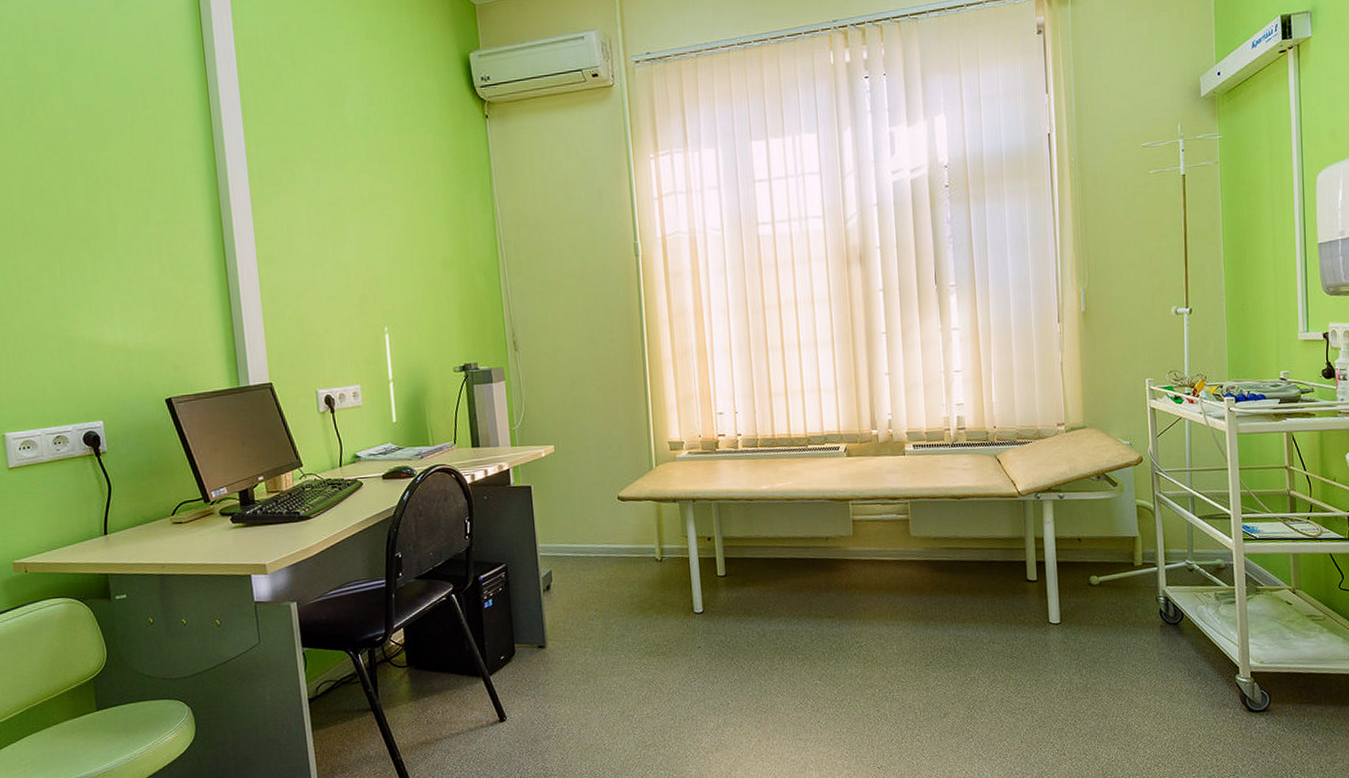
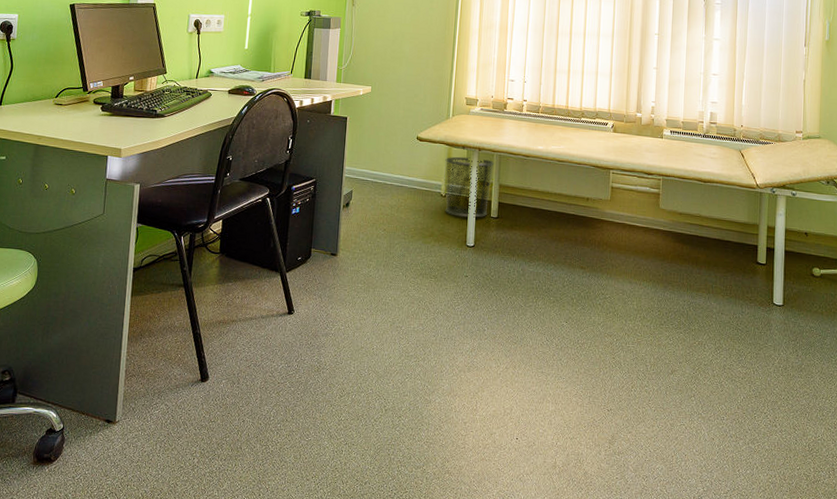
waste bin: none [655,510,714,582] -> present [445,156,494,218]

